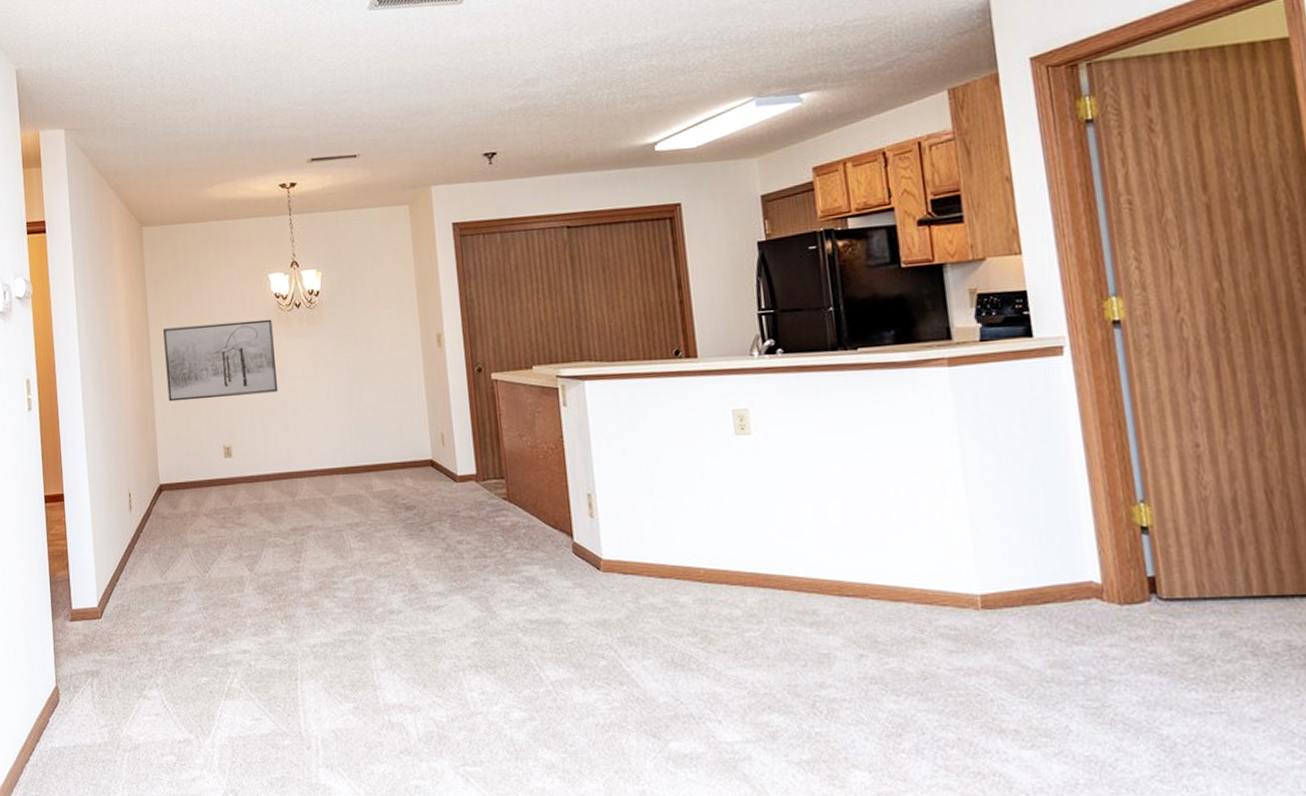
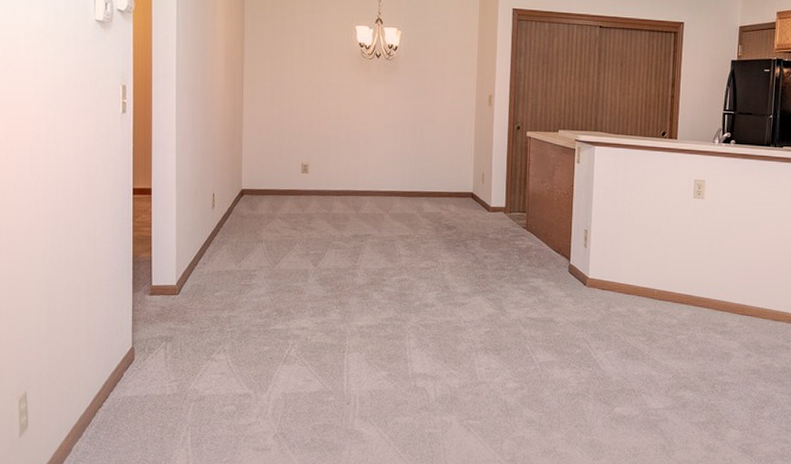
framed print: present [163,319,277,402] -> none [256,58,354,125]

